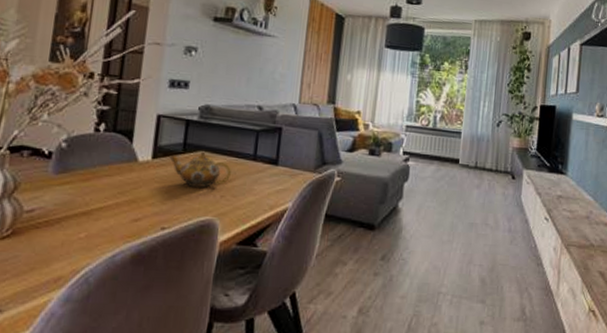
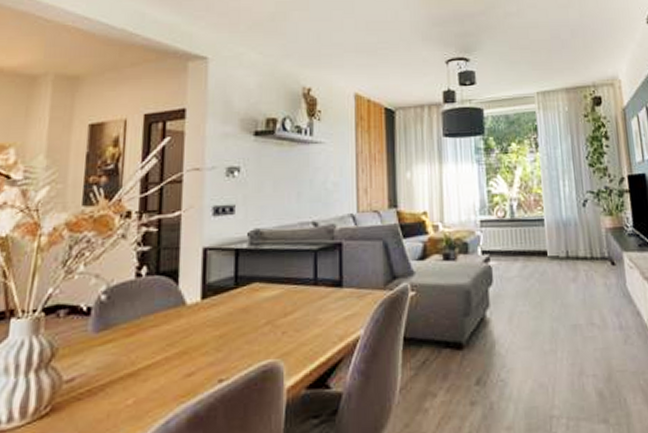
teapot: present [169,151,232,188] -> none [220,283,292,328]

